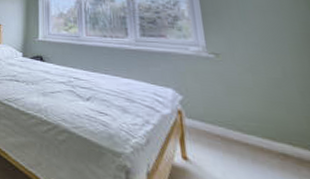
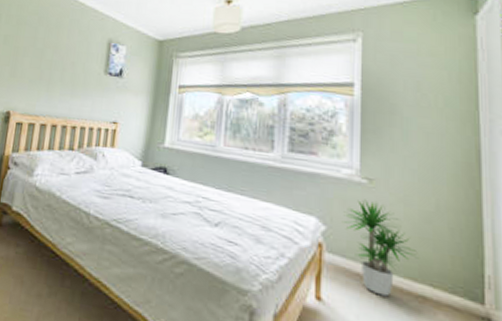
potted plant: none [196,71,273,155] -> present [341,199,418,297]

